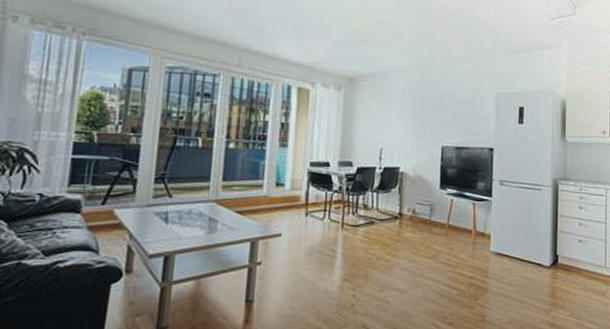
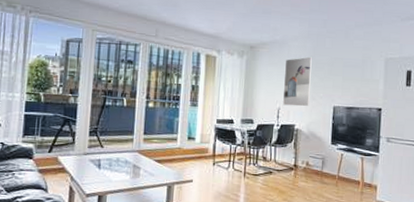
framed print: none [386,91,418,147] -> present [283,56,312,107]

